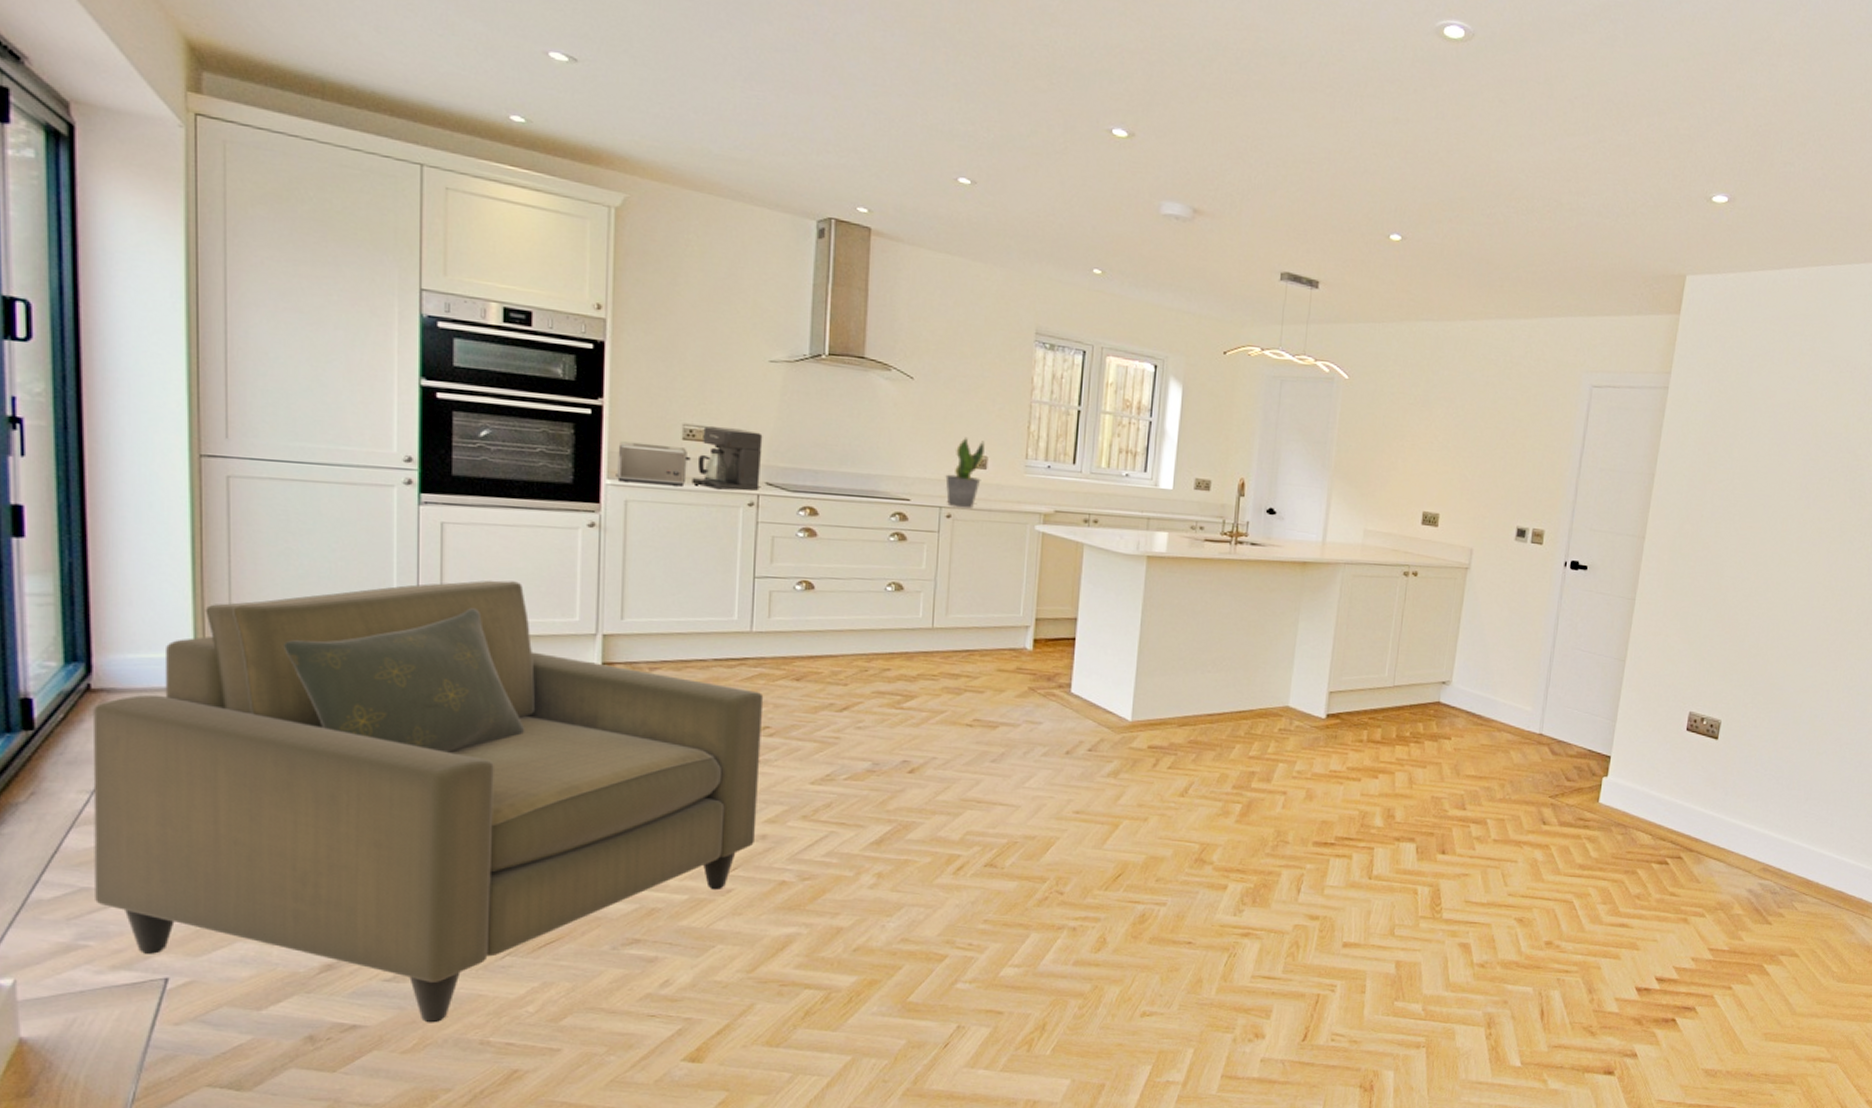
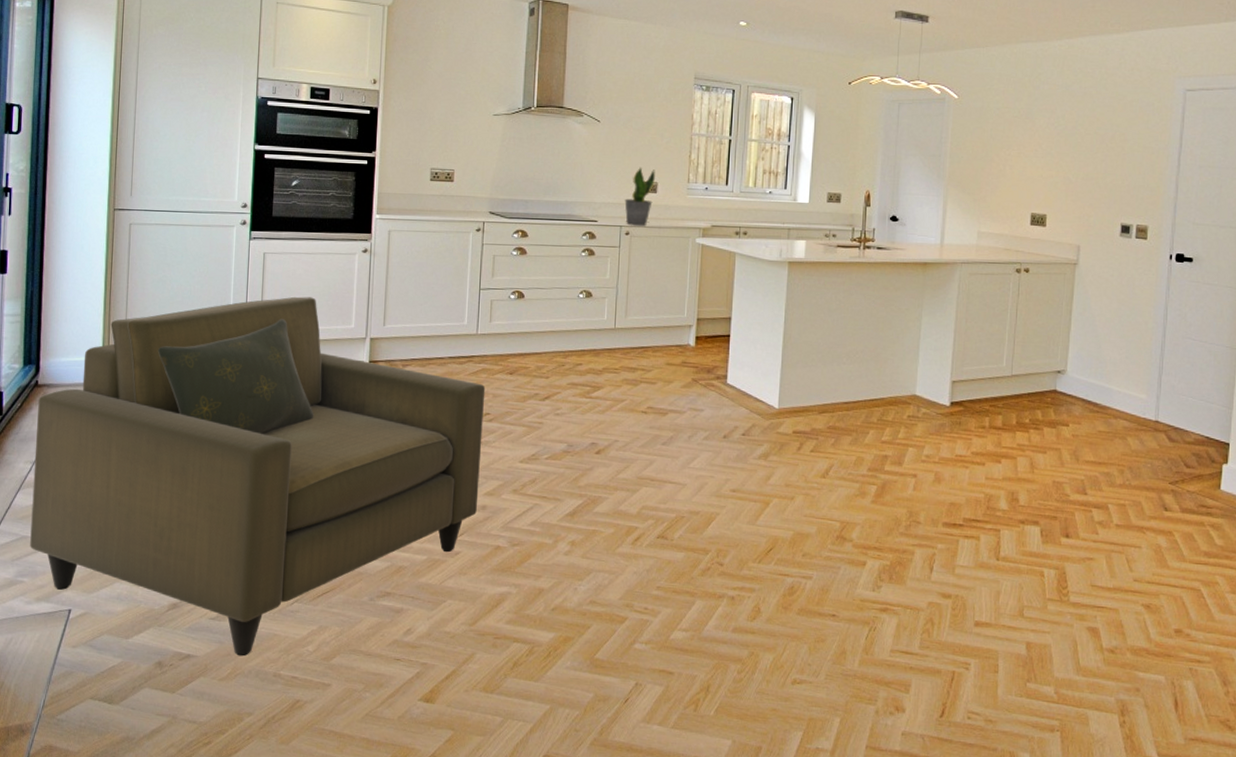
toaster: present [616,441,691,488] -> none [383,184,436,219]
coffee maker: present [692,426,763,492] -> none [436,168,488,220]

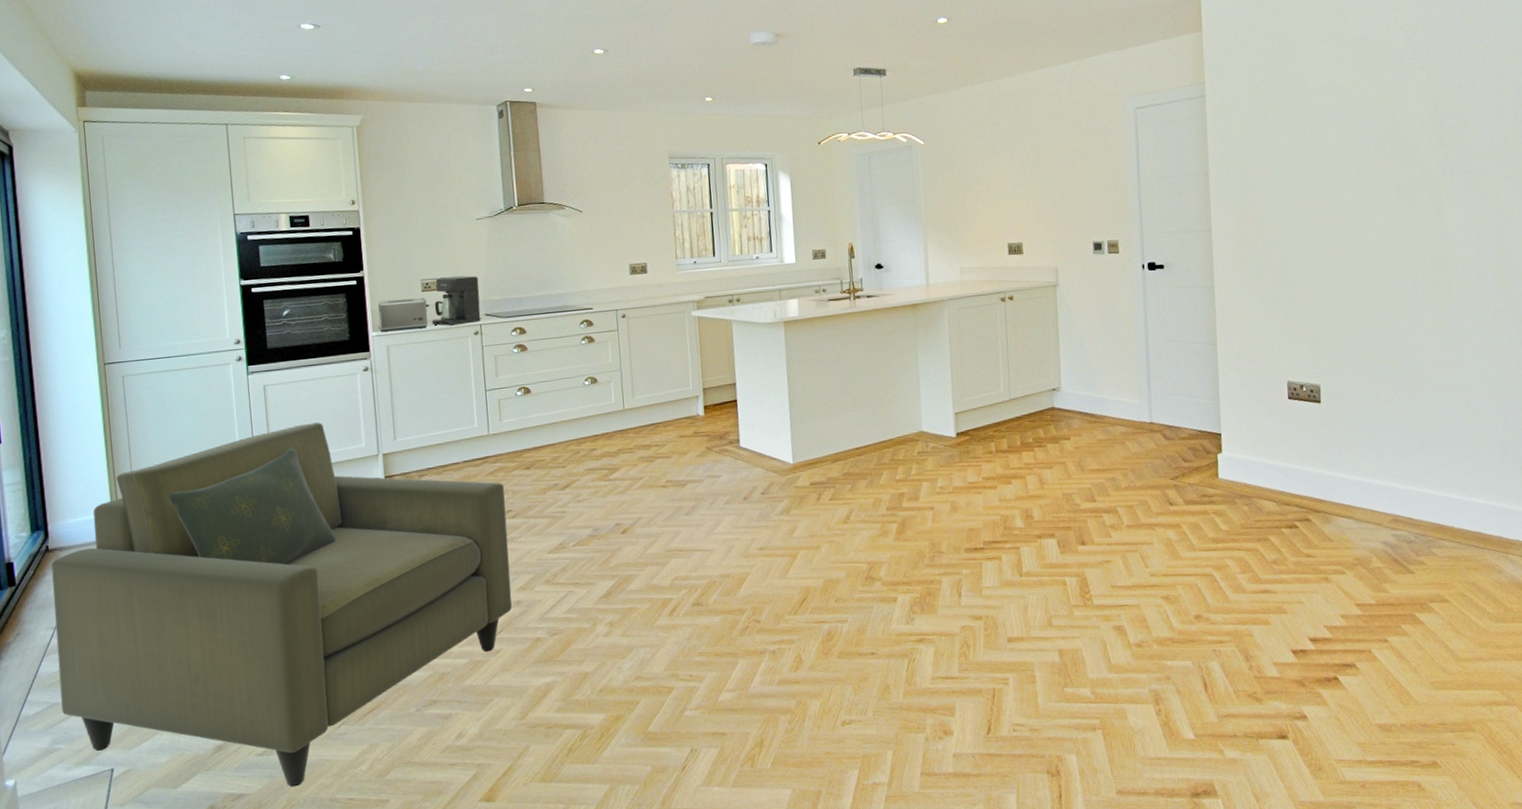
toaster: none [383,184,436,219] -> present [377,297,429,333]
coffee maker: none [436,168,488,220] -> present [432,275,481,327]
potted plant: present [624,166,655,227] -> none [617,250,644,309]

